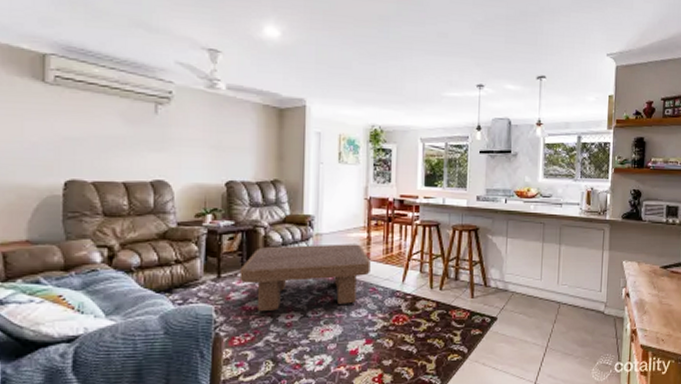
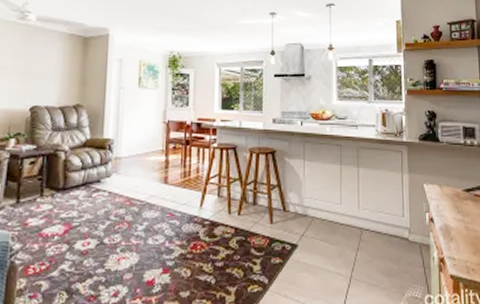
coffee table: present [239,244,371,312] -> none [38,167,168,239]

